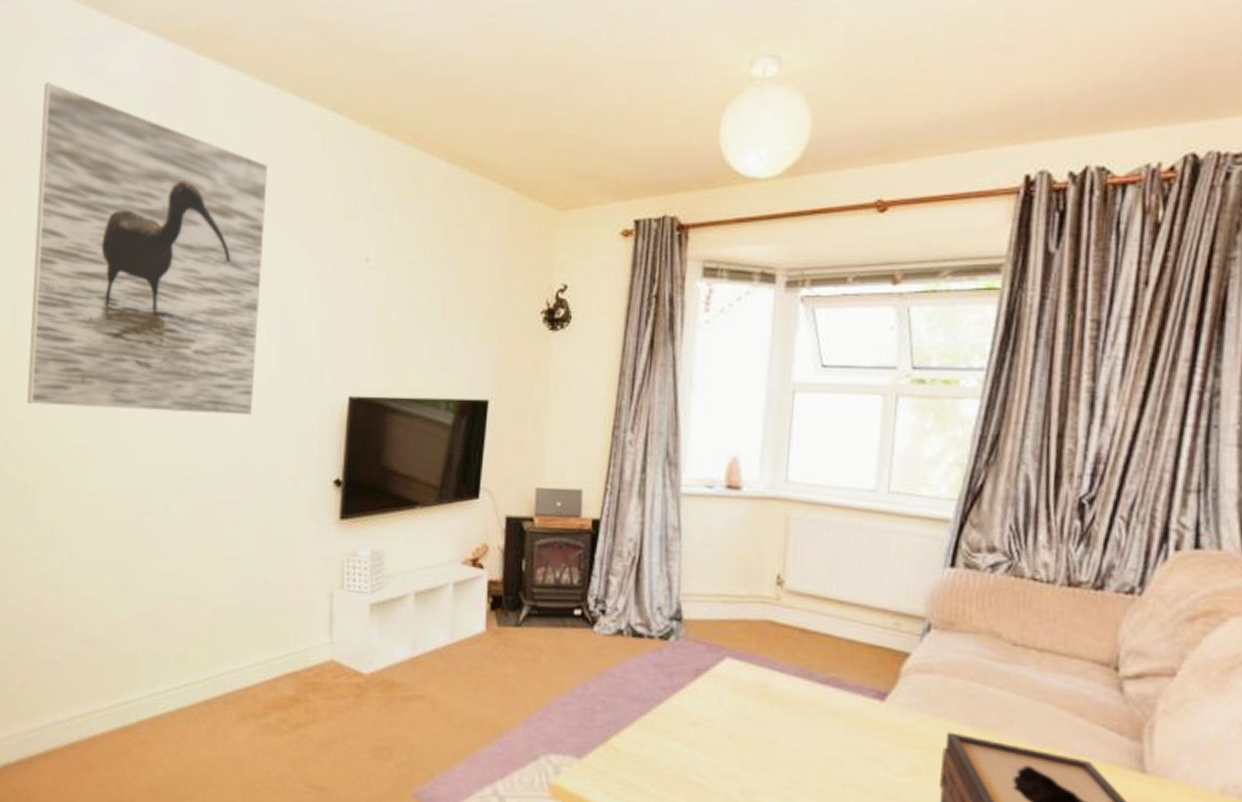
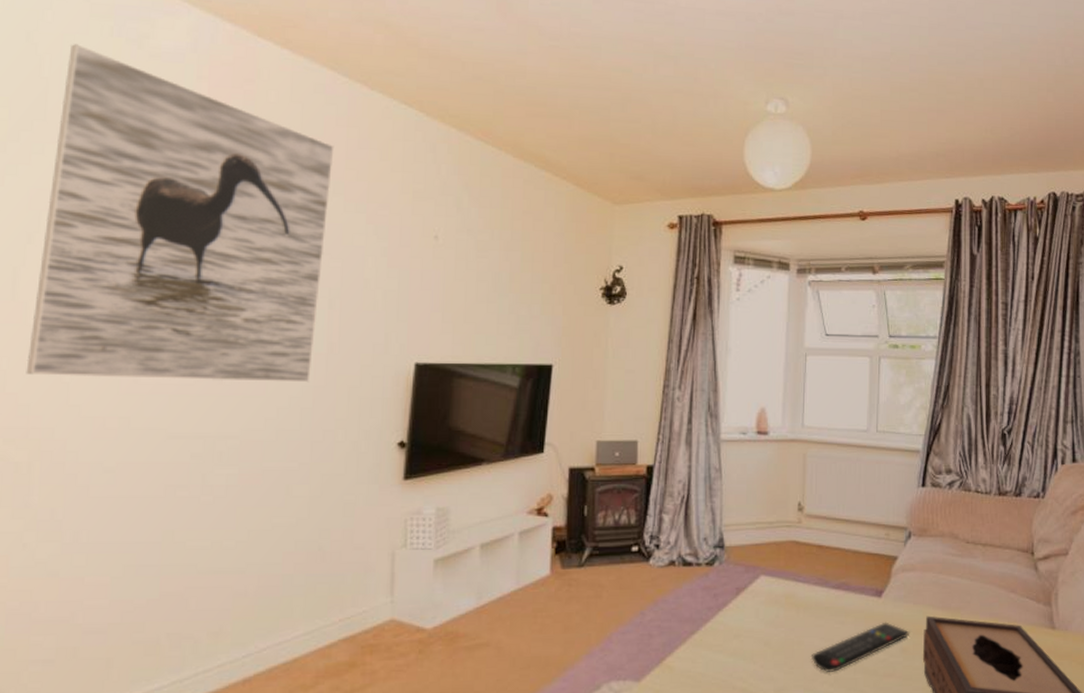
remote control: none [786,731,923,783] -> present [810,622,910,672]

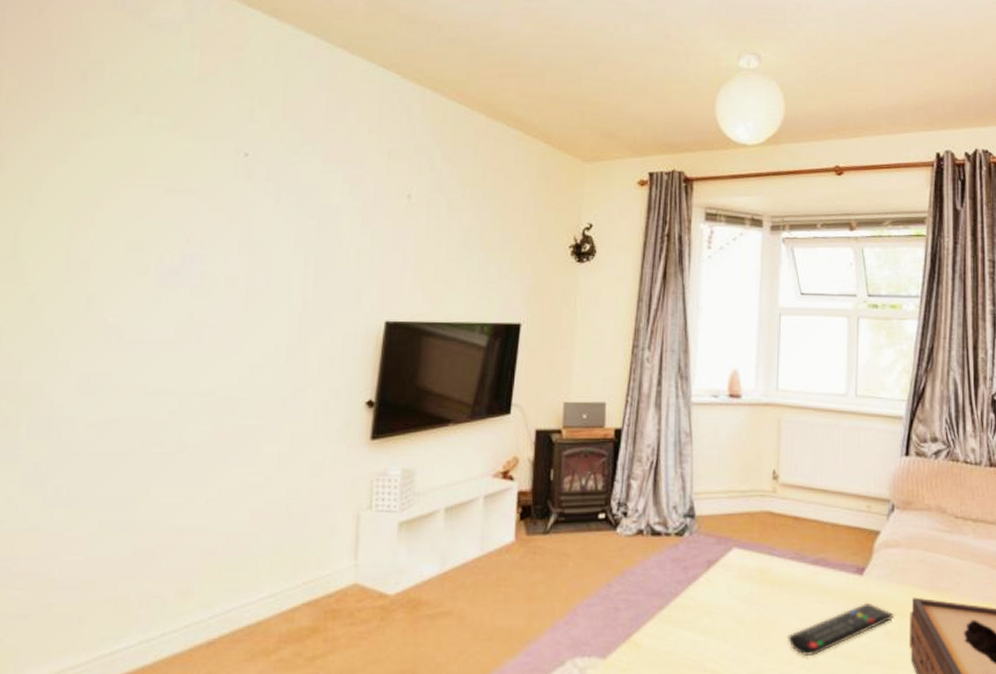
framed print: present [26,44,335,383] -> none [20,18,315,341]

